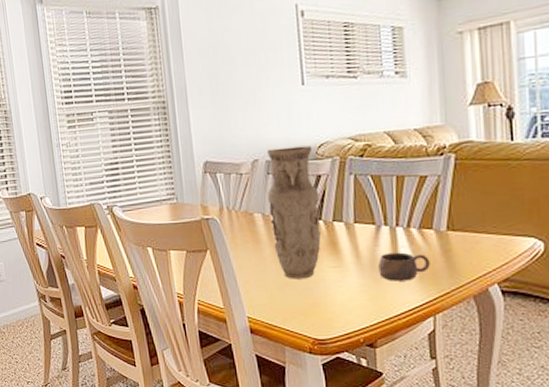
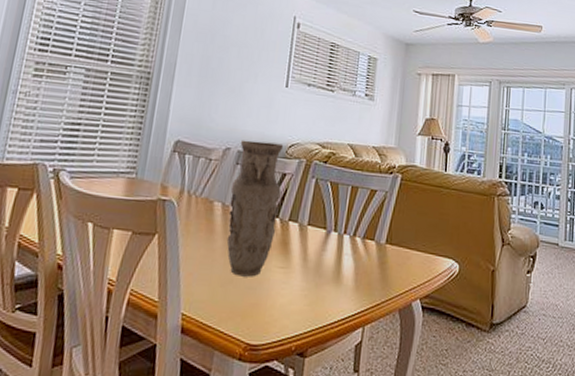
cup: present [378,252,430,281] -> none [321,258,368,289]

